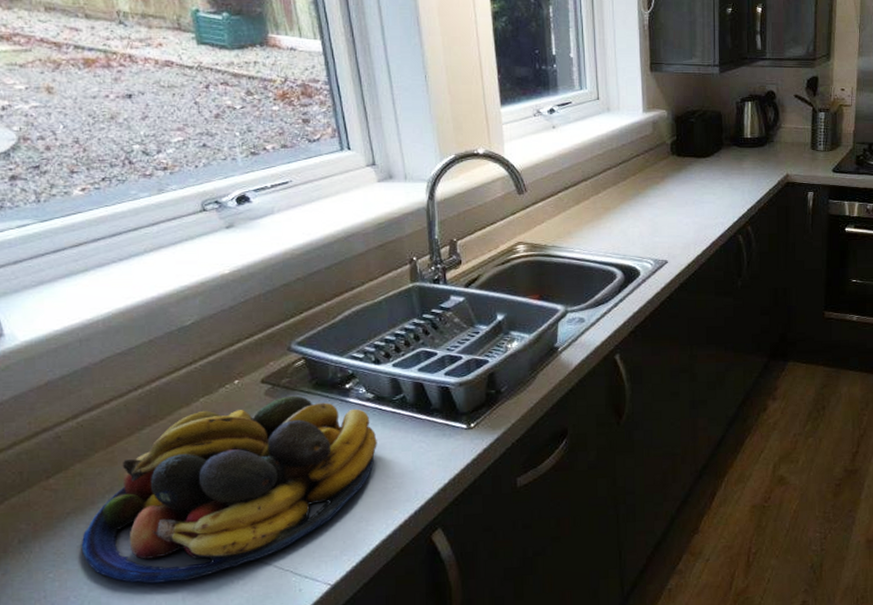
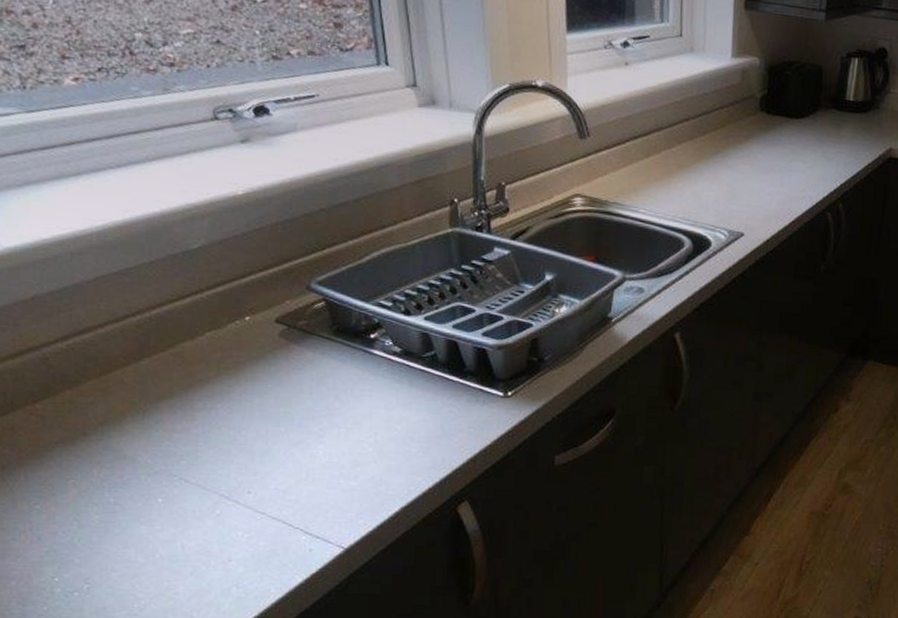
fruit bowl: present [82,395,377,584] -> none [72,340,403,528]

